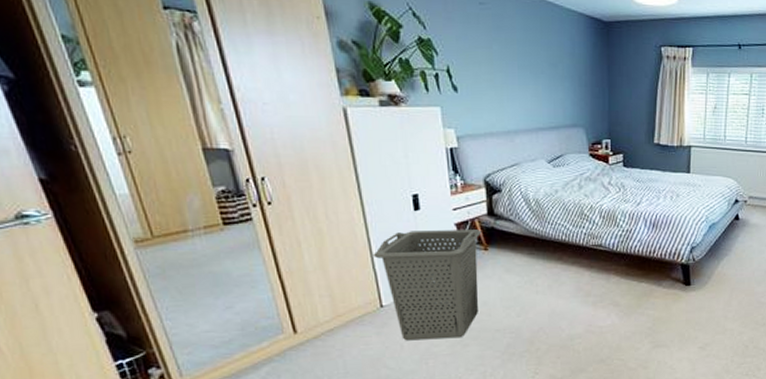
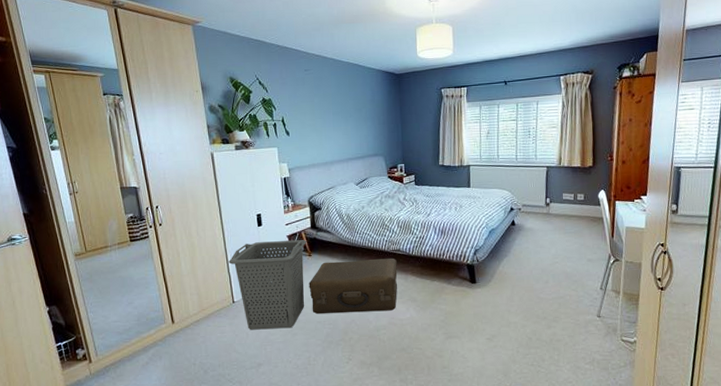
suitcase: none [484,254,598,321] -> present [309,258,398,314]

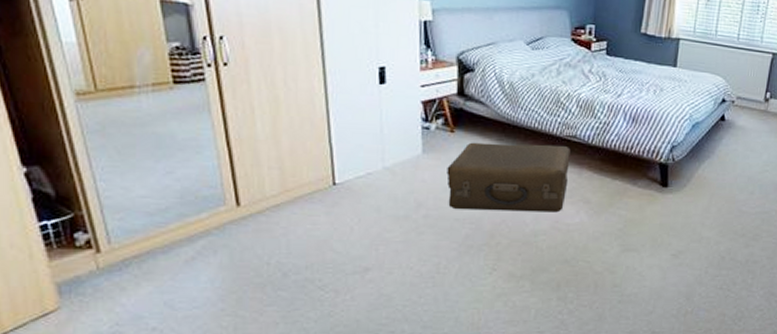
laundry basket: present [228,240,307,330] -> none [331,105,450,225]

